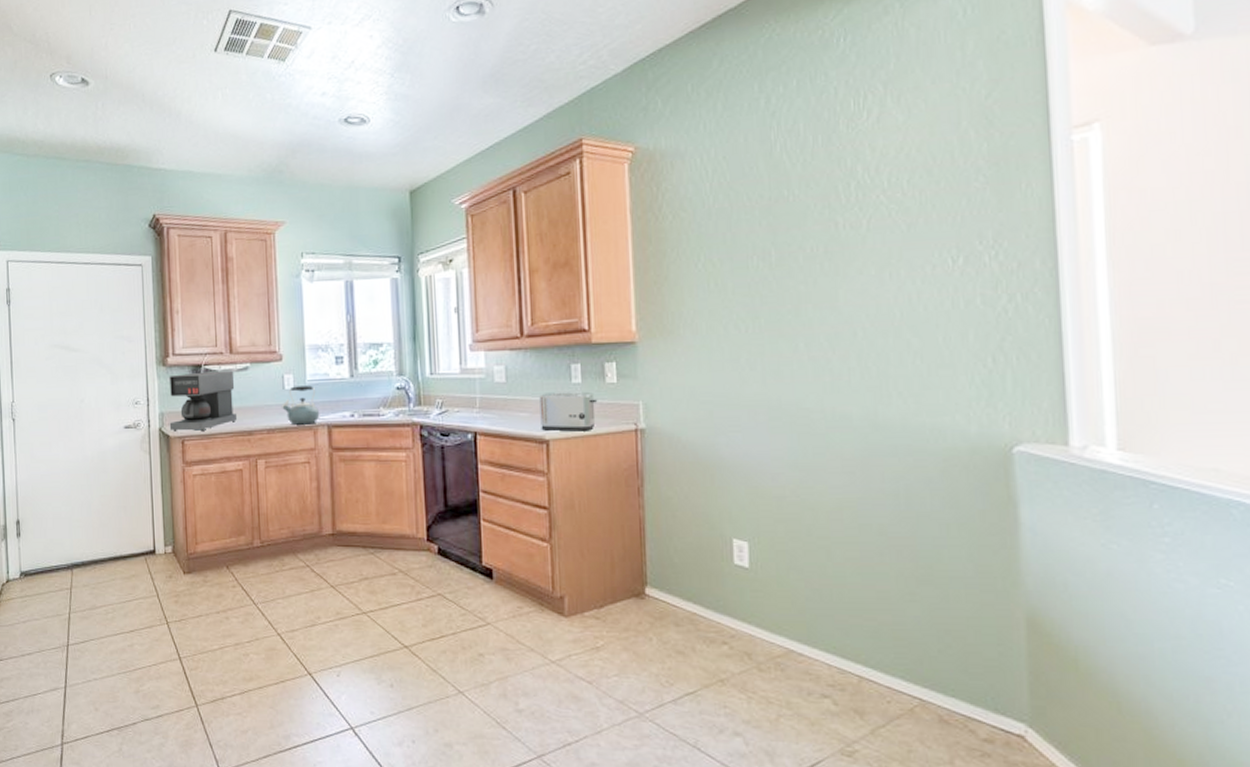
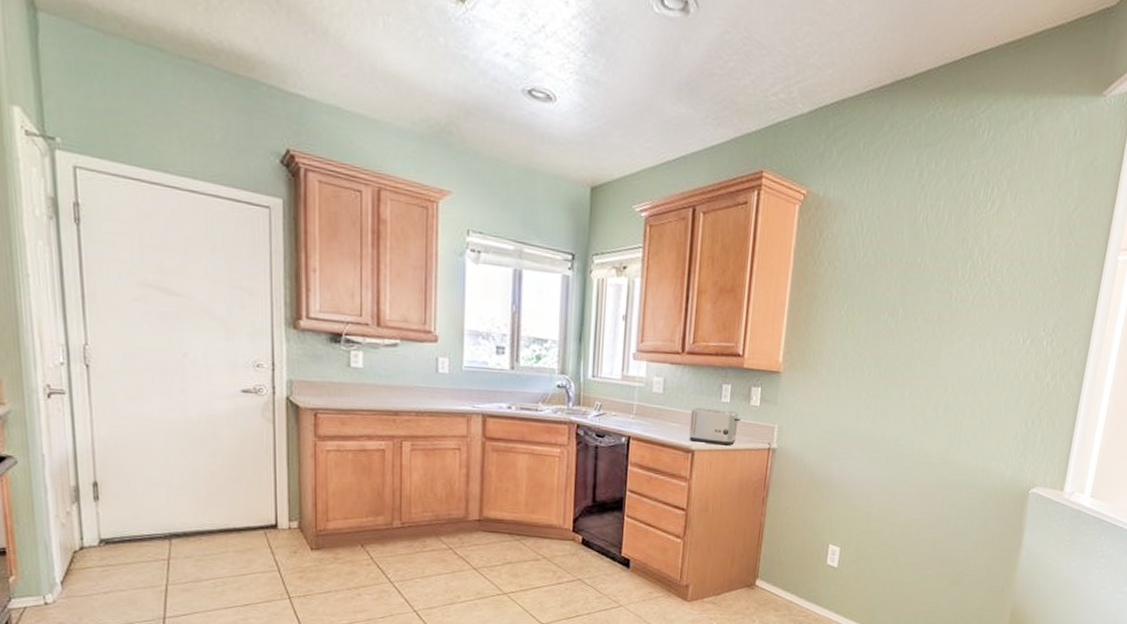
coffee maker: present [169,370,238,433] -> none [299,340,382,406]
kettle: present [281,385,320,425] -> none [432,370,475,412]

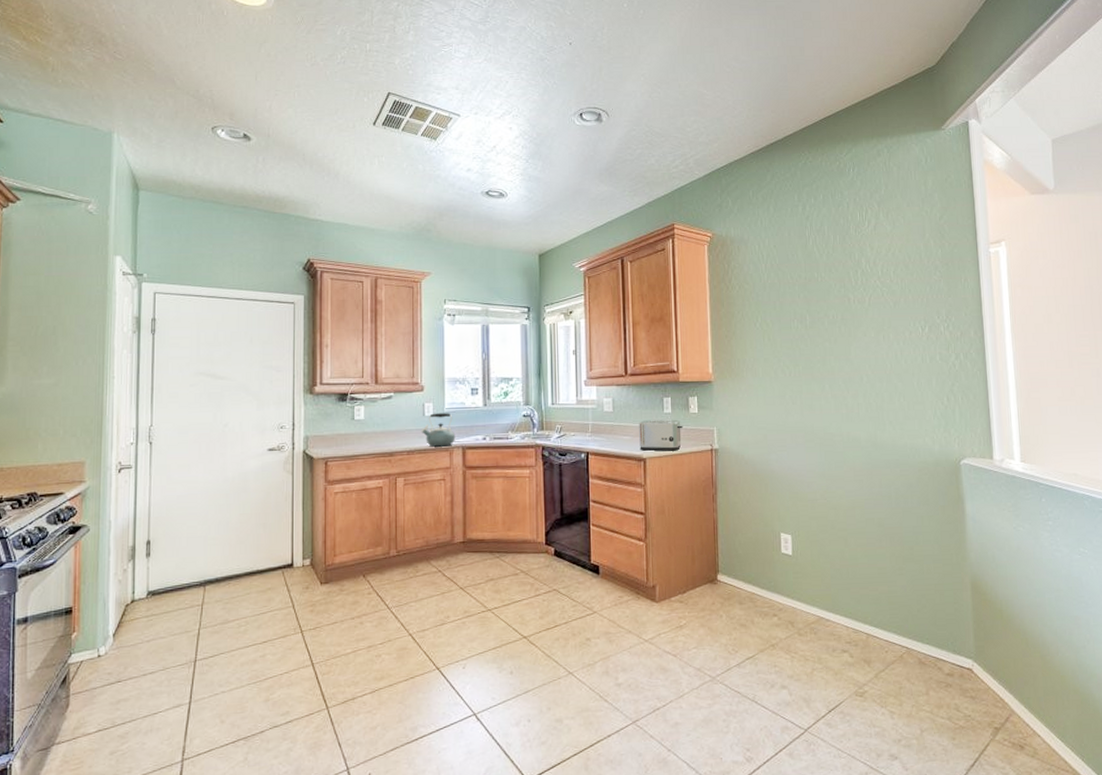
kettle: none [432,370,475,412] -> present [420,413,456,447]

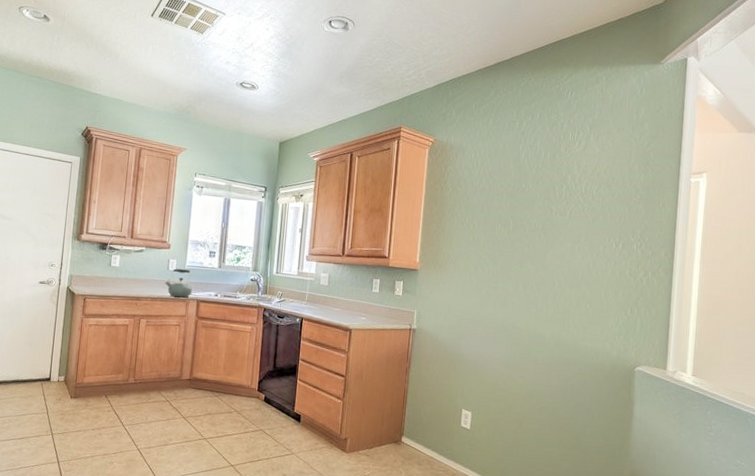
toaster: present [639,419,684,451] -> none [347,296,388,326]

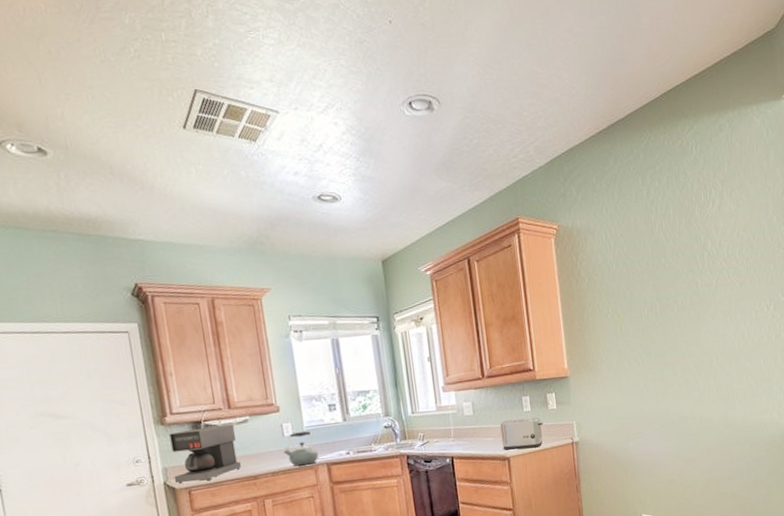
coffee maker: none [75,248,132,293] -> present [169,424,242,485]
toaster: none [347,296,388,326] -> present [500,417,544,450]

